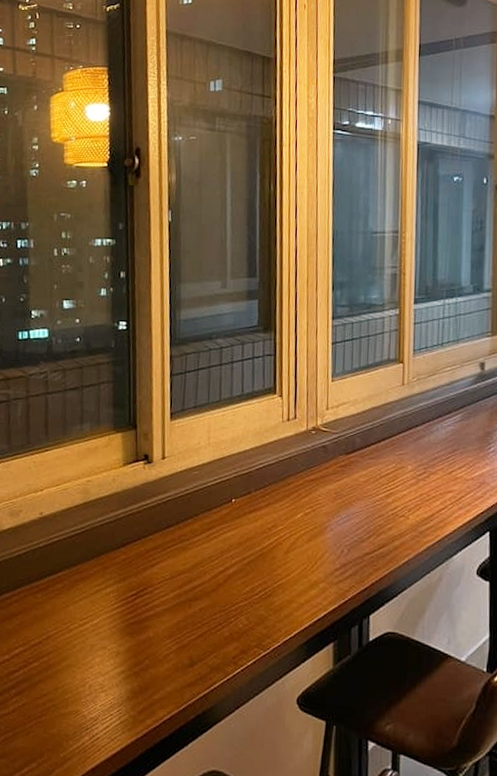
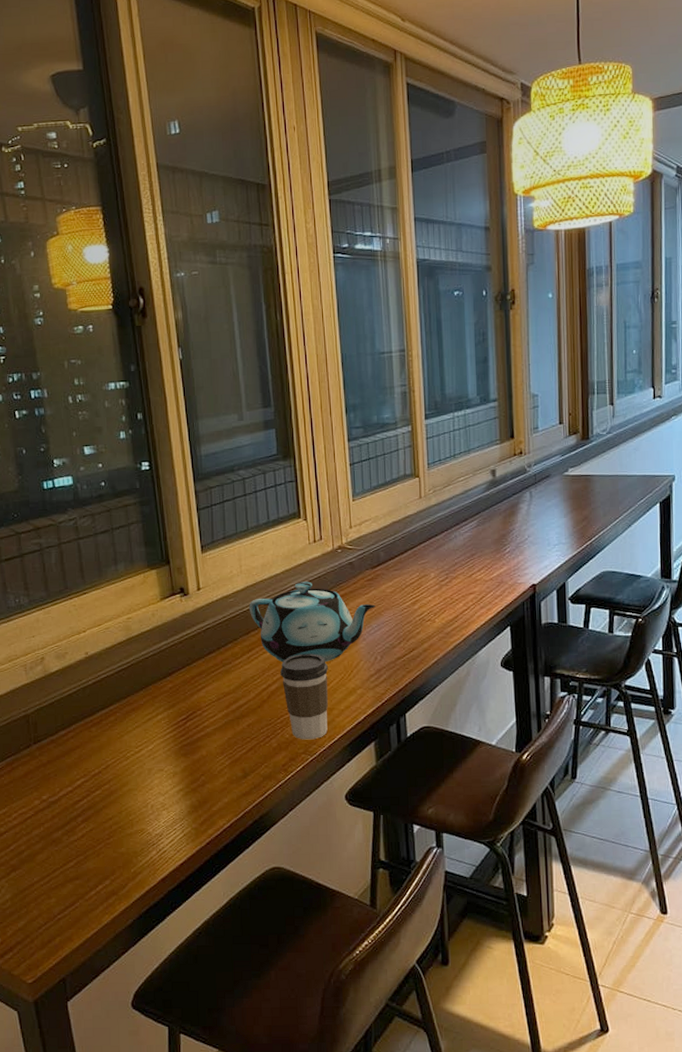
teapot: none [213,461,347,550] -> present [249,581,375,663]
coffee cup: none [239,538,290,633] -> present [280,654,328,740]

